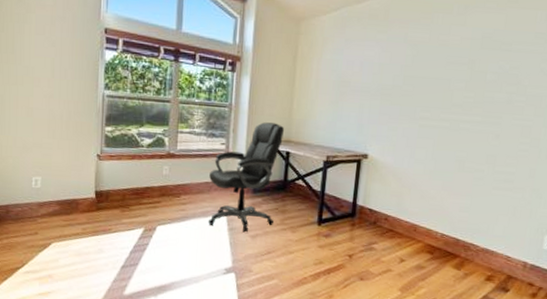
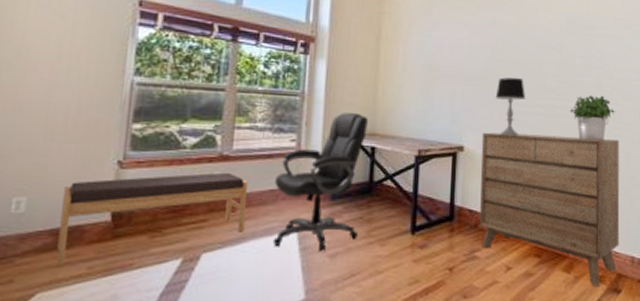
bench: none [62,166,189,225] -> present [55,172,249,264]
dresser: none [378,142,525,284] -> present [480,132,620,286]
table lamp: none [401,93,431,147] -> present [495,77,525,136]
potted plant: none [475,111,524,155] -> present [570,95,615,141]

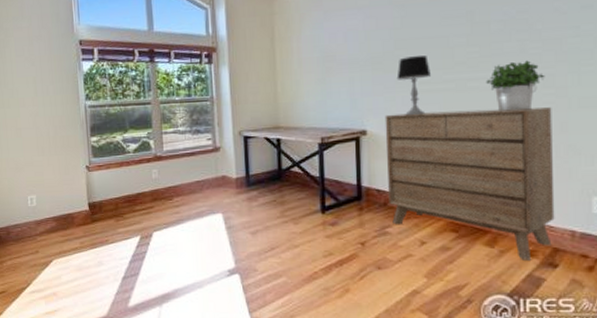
bench: present [55,172,249,264] -> none [56,169,182,241]
chair: present [272,113,369,252] -> none [199,110,273,230]

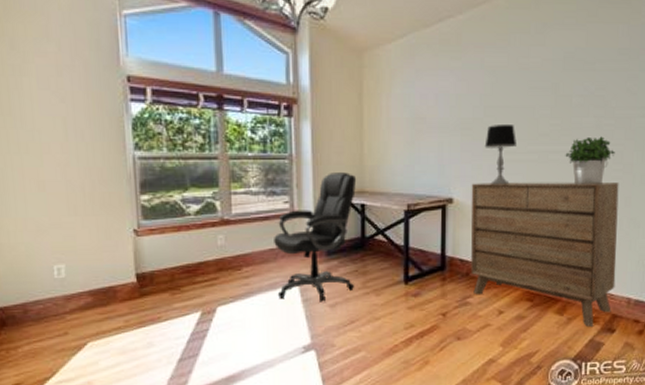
chair: none [199,110,273,230] -> present [274,172,357,302]

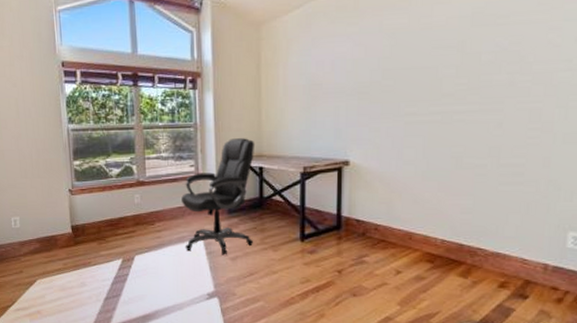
dresser: present [470,182,619,327] -> none [367,142,536,291]
table lamp: present [484,125,516,185] -> none [382,86,417,148]
potted plant: present [565,136,616,184] -> none [472,94,533,145]

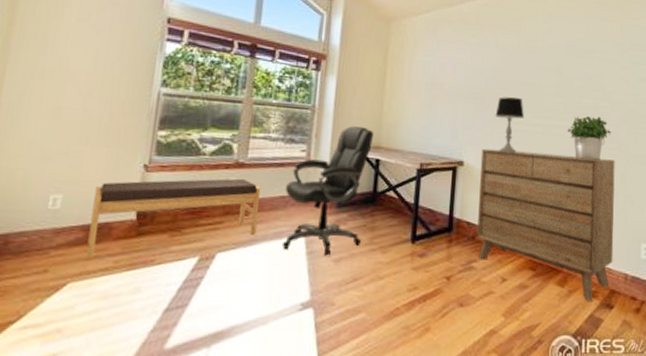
bench: none [40,194,163,262] -> present [86,178,261,258]
dresser: none [367,142,536,291] -> present [477,148,615,301]
table lamp: none [382,86,417,148] -> present [495,97,524,153]
potted plant: none [472,94,533,145] -> present [567,117,612,160]

